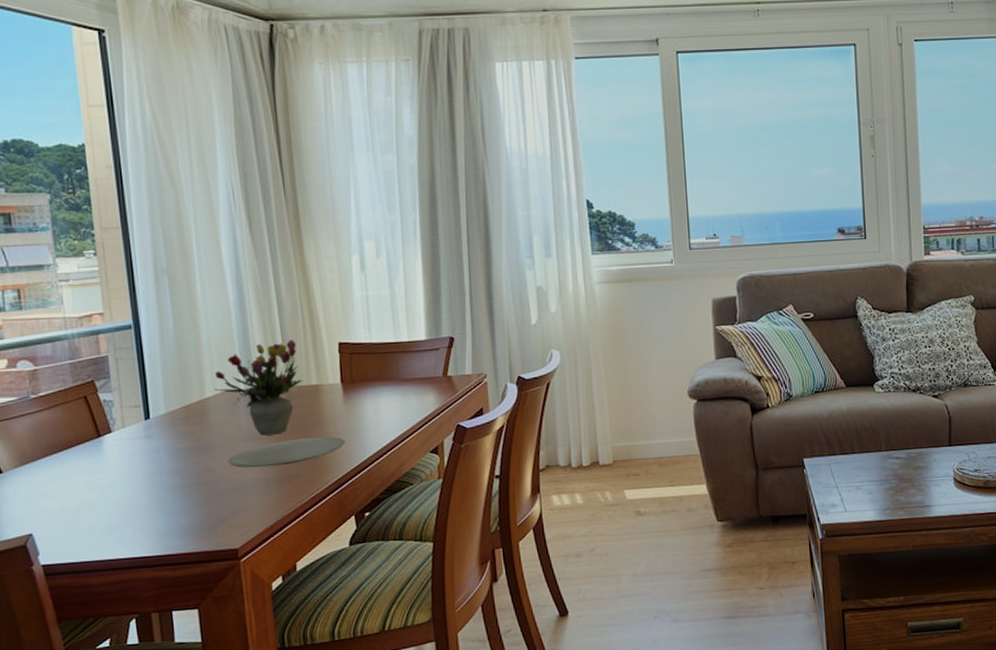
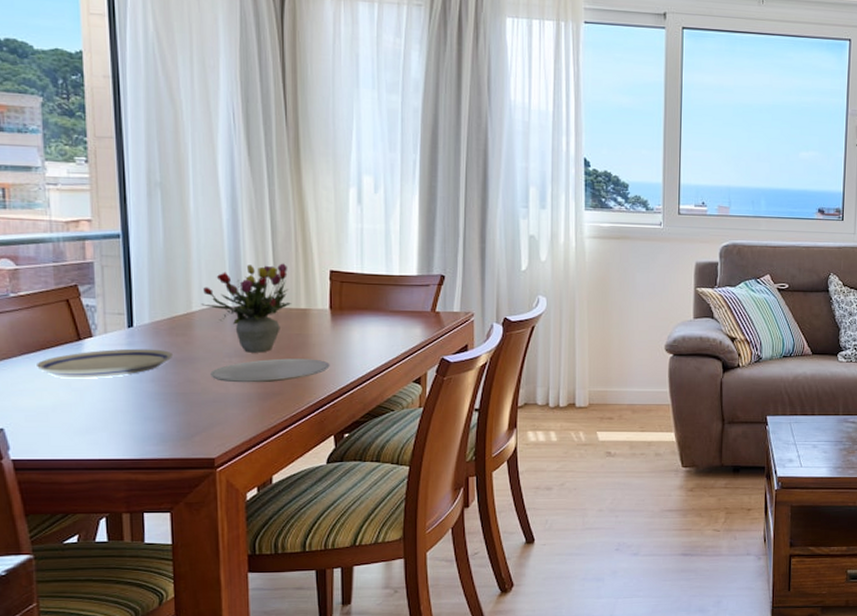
plate: none [60,439,191,477] -> present [37,348,174,379]

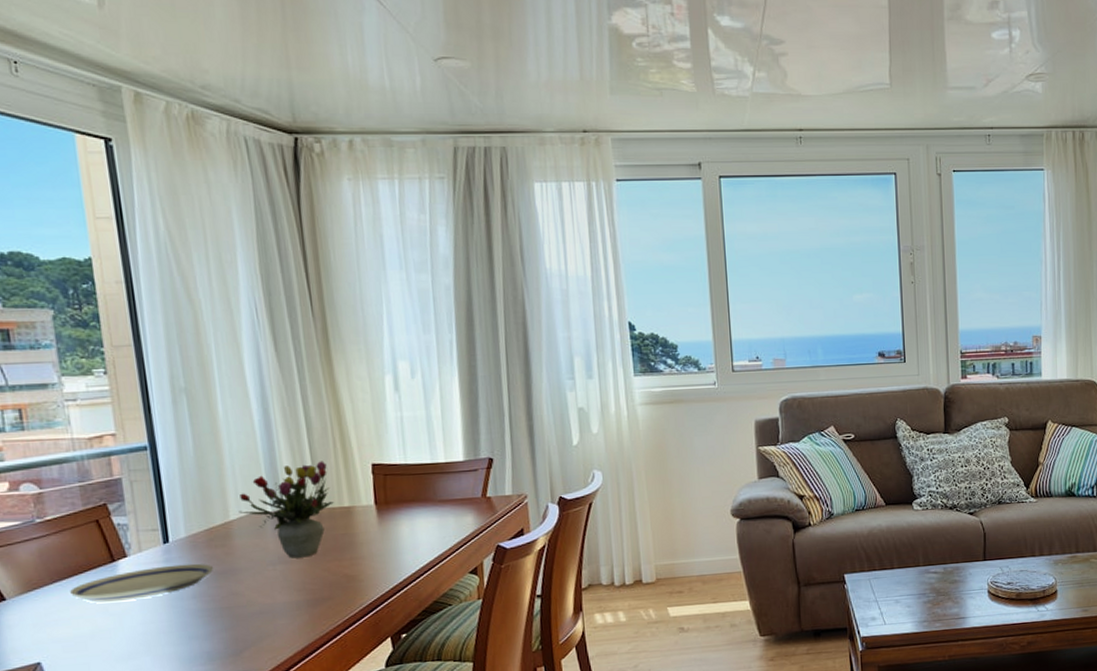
plate: present [210,358,330,383] -> none [255,558,380,592]

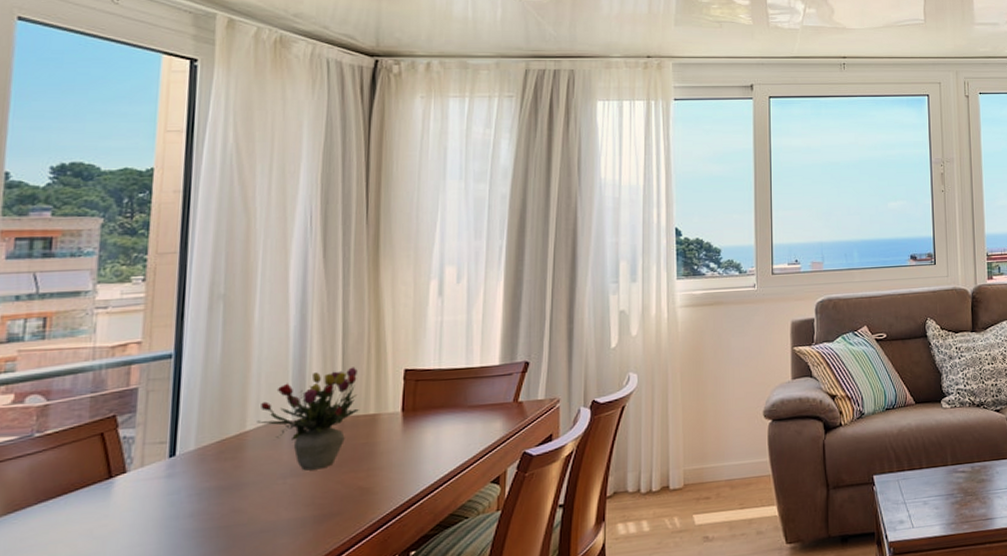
plate: present [70,563,214,603] -> none [55,478,219,525]

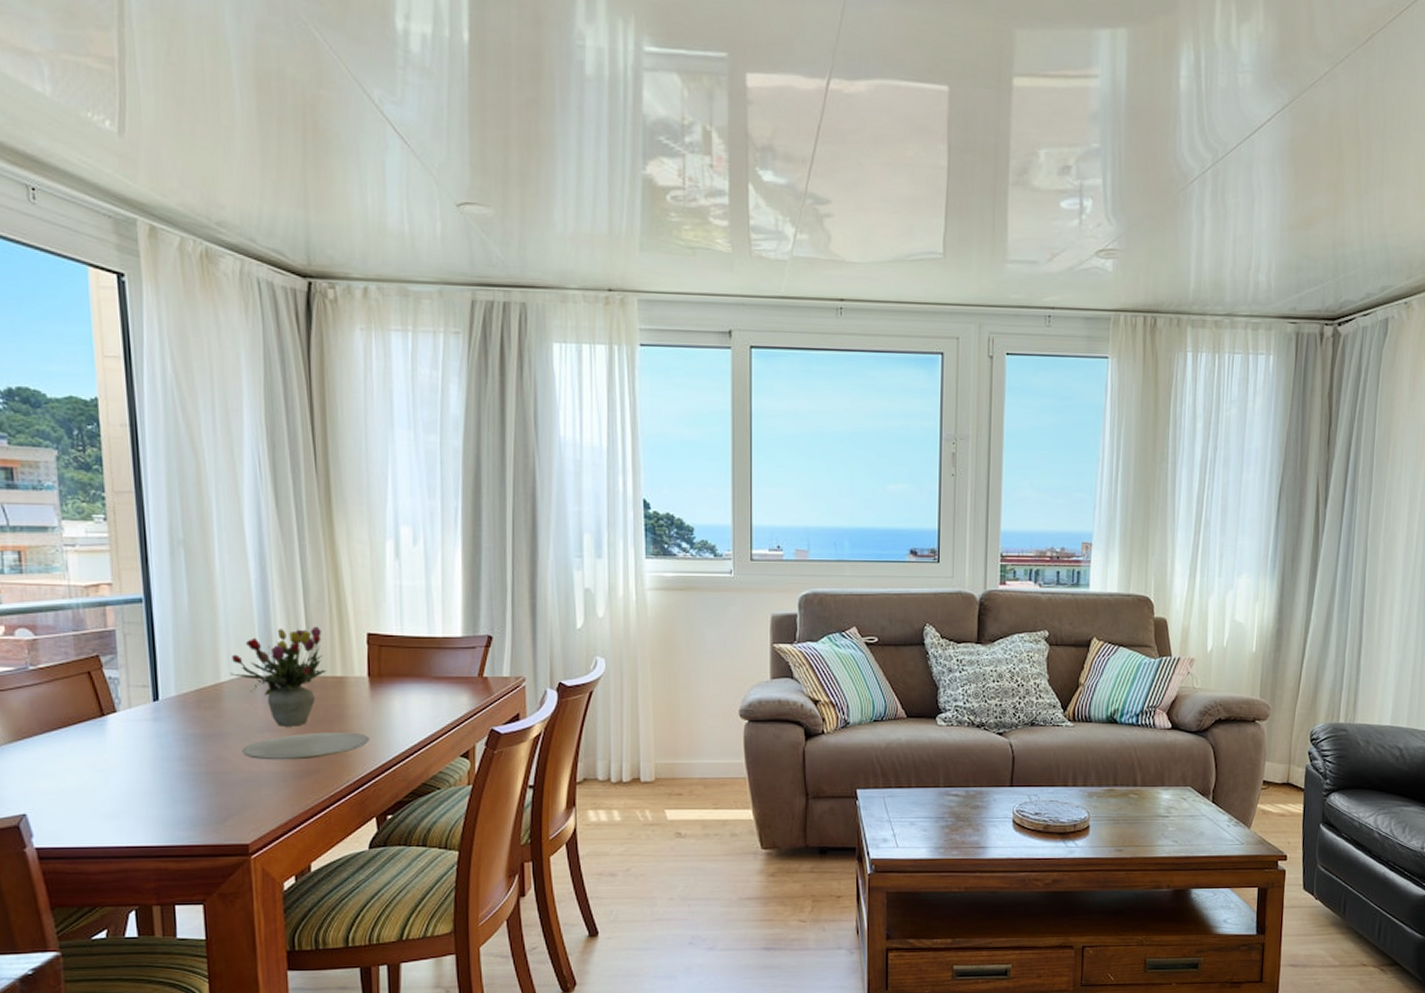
plate: none [260,469,398,507] -> present [242,732,370,760]

